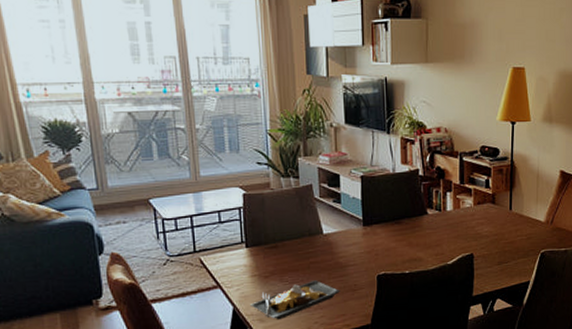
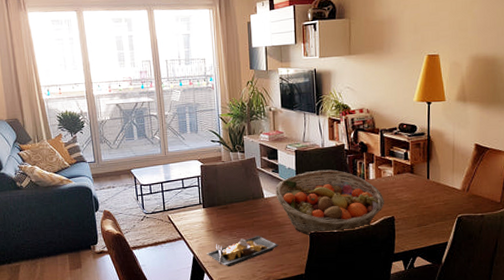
fruit basket: none [337,199,464,279] -> present [275,169,385,236]

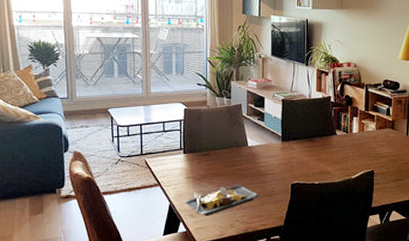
fruit basket: present [275,169,385,236] -> none [260,121,366,187]

